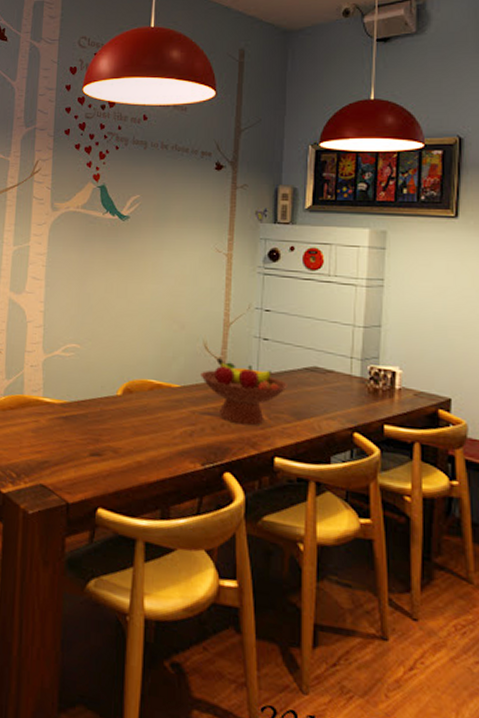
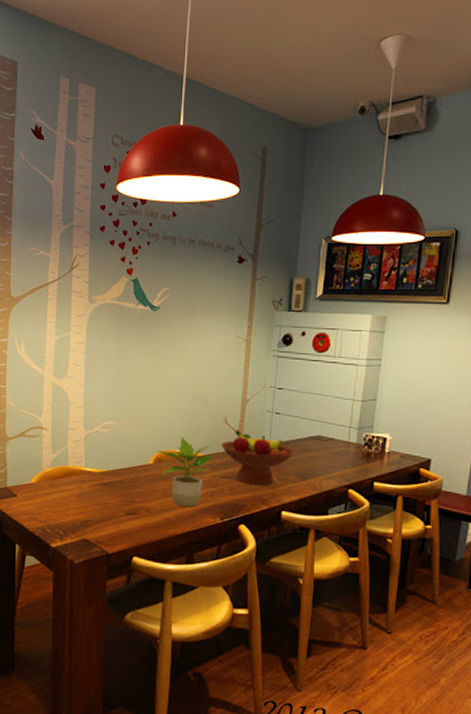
potted plant: none [126,364,191,449] -> present [156,437,213,507]

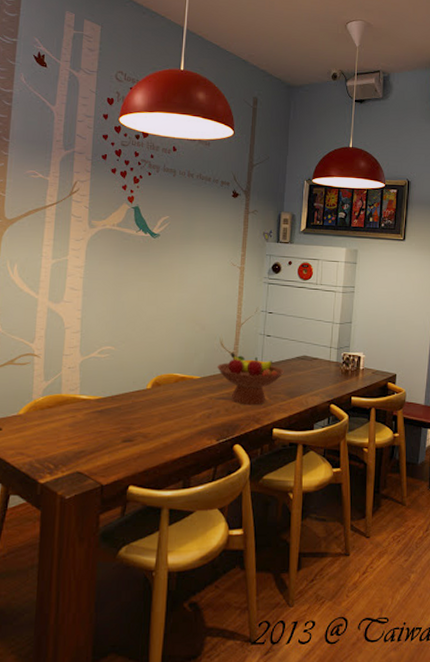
potted plant: present [156,437,213,507] -> none [155,360,210,430]

